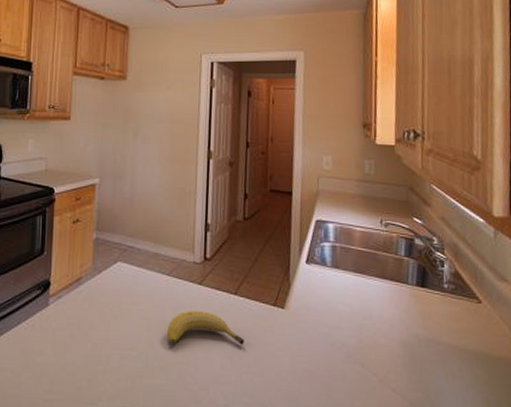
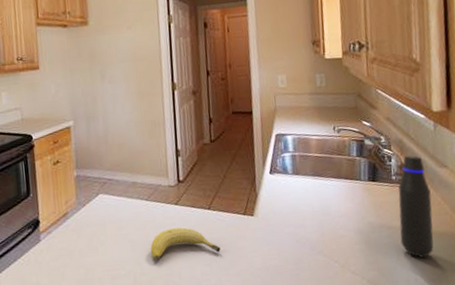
water bottle: none [450,262,489,384] -> present [398,155,434,258]

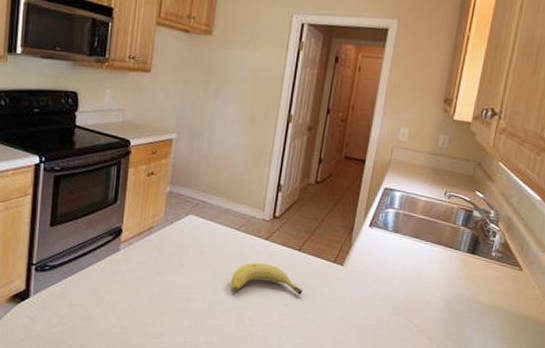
water bottle: present [398,155,434,258] -> none [484,234,527,338]

